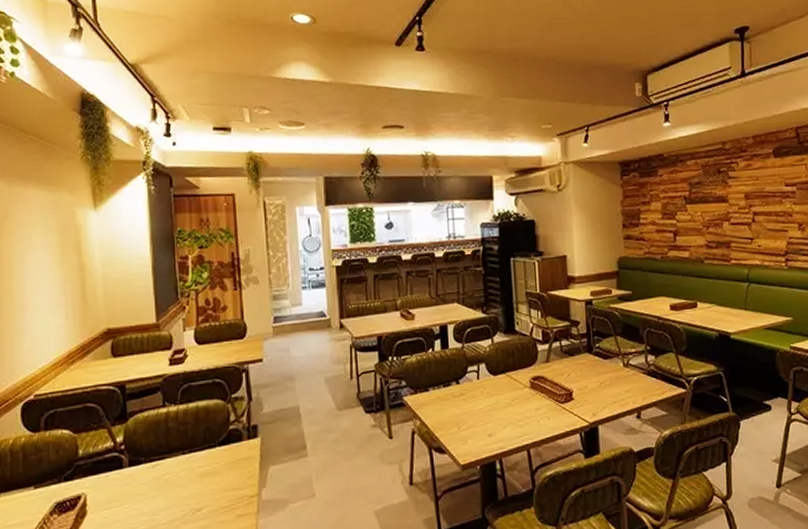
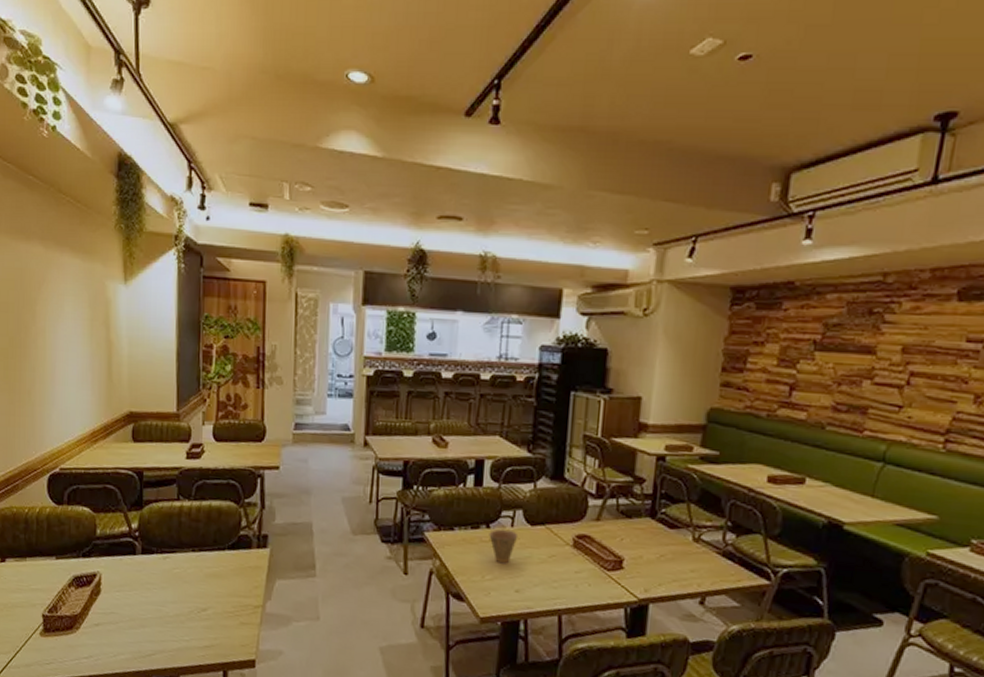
cup: none [459,382,485,414] -> present [489,529,519,564]

